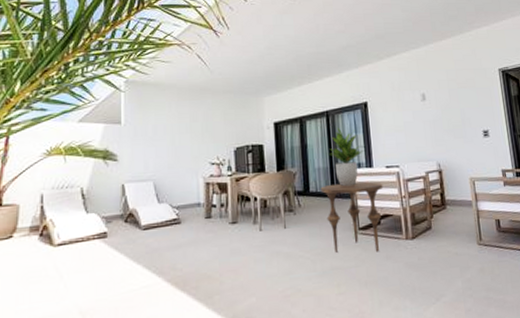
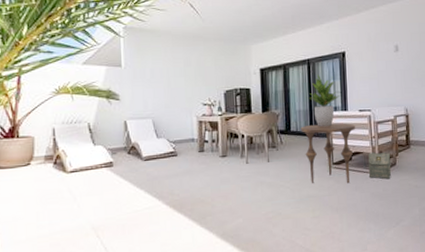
bag: none [399,213,426,246] -> present [368,151,391,179]

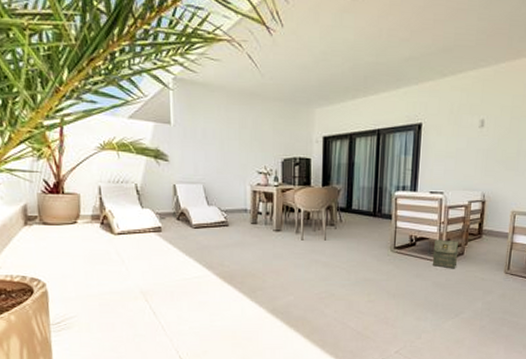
side table: present [300,123,356,184] -> none [362,203,424,270]
potted plant: present [308,75,340,127] -> none [374,148,410,208]

